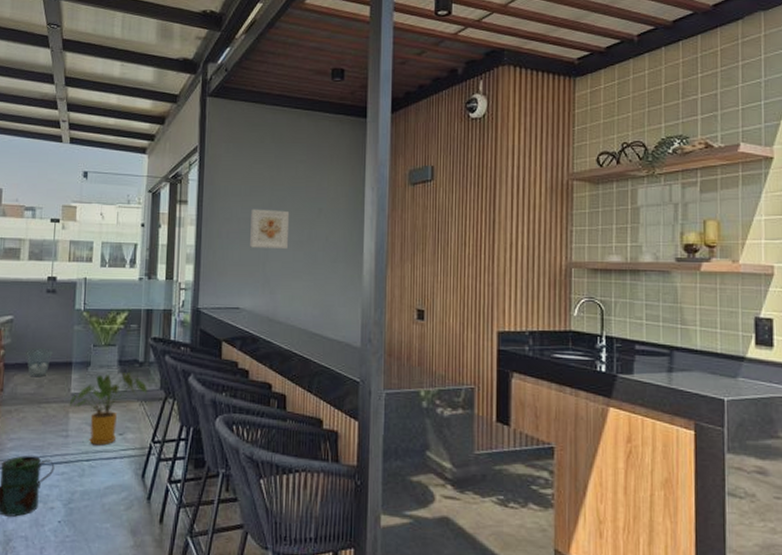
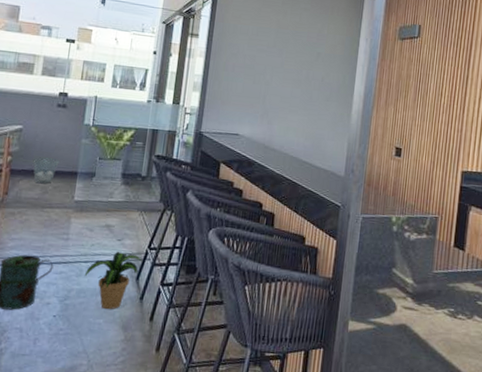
house plant: present [69,373,147,446] -> none [71,185,148,249]
potted plant: none [87,448,146,513] -> present [84,252,142,310]
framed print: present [250,209,290,250] -> none [253,47,292,86]

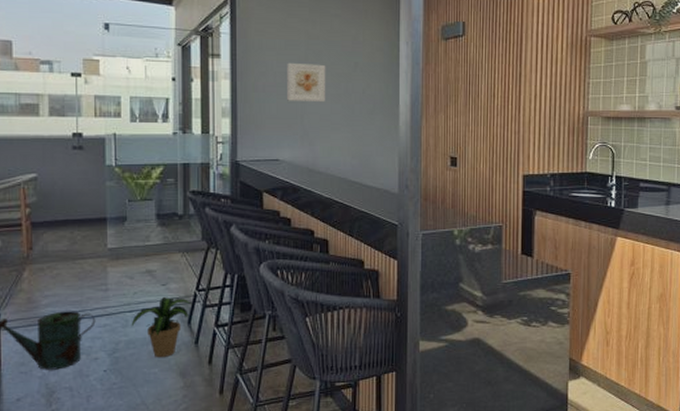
waste basket: present [32,157,60,184] -> none [53,206,84,234]
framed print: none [253,47,292,86] -> present [287,62,326,103]

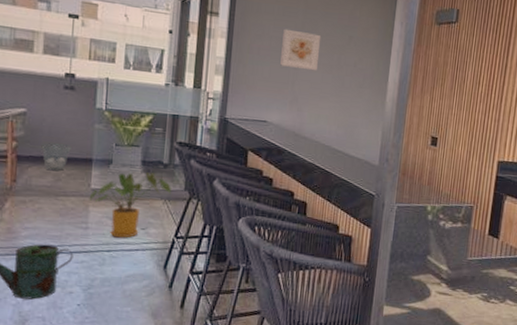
waste basket: none [53,206,84,234] -> present [40,143,71,172]
house plant: none [106,226,188,297] -> present [89,172,171,238]
potted plant: present [131,297,191,358] -> none [108,241,169,298]

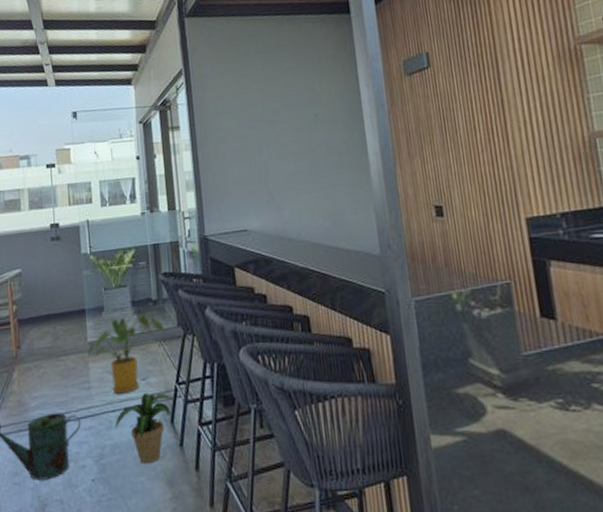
waste basket: present [40,143,71,172] -> none [37,299,65,330]
potted plant: none [108,241,169,298] -> present [115,393,173,464]
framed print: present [280,28,322,71] -> none [245,121,289,165]

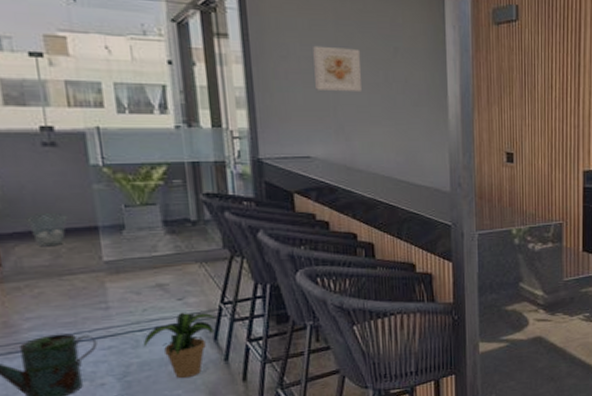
waste basket: none [37,299,65,330] -> present [24,213,67,247]
house plant: present [87,313,165,394] -> none [103,233,207,314]
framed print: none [245,121,289,165] -> present [313,45,363,93]

